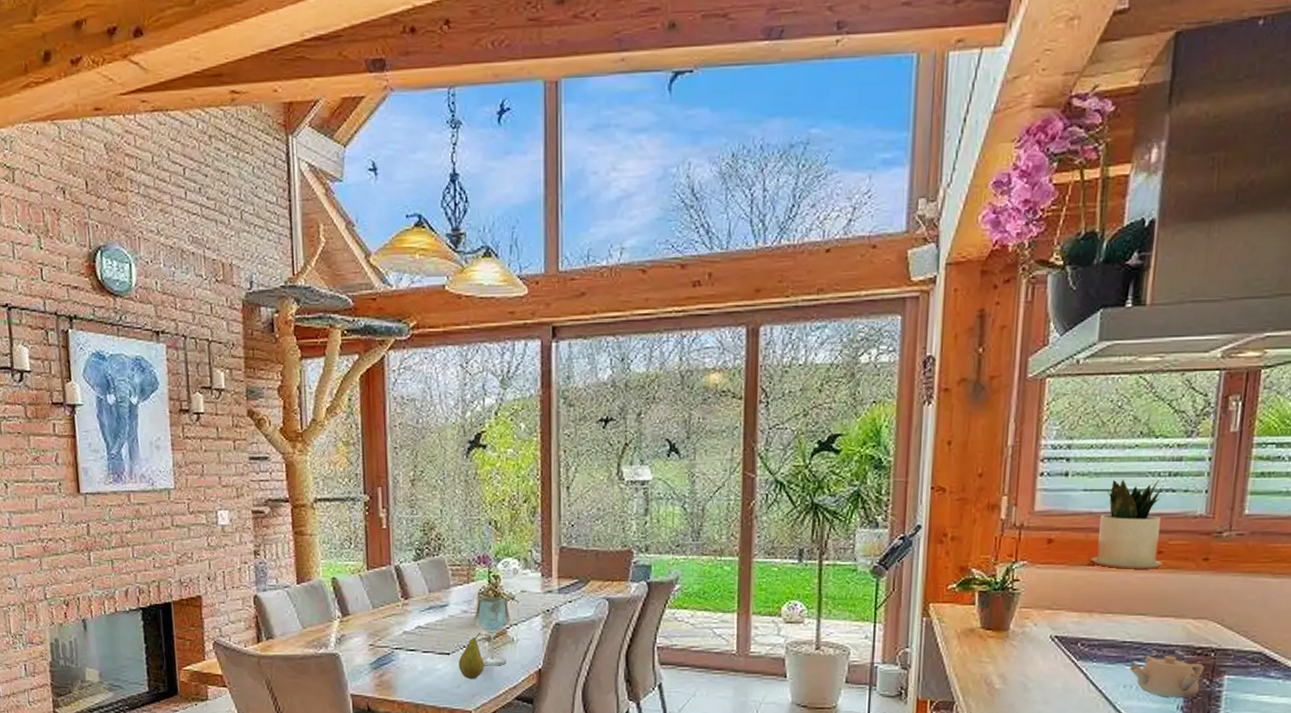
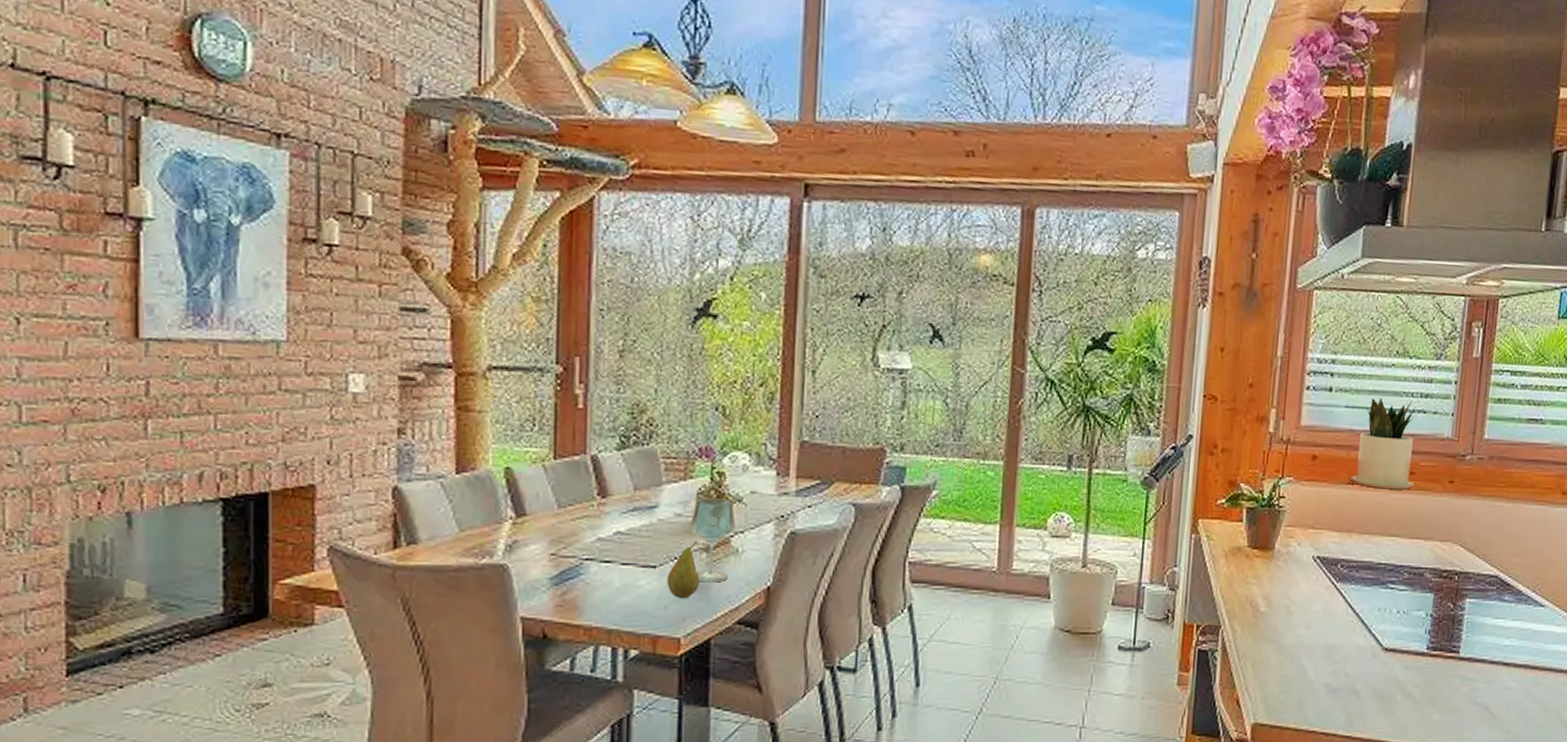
teapot: present [1129,656,1205,698] -> none [1383,578,1449,621]

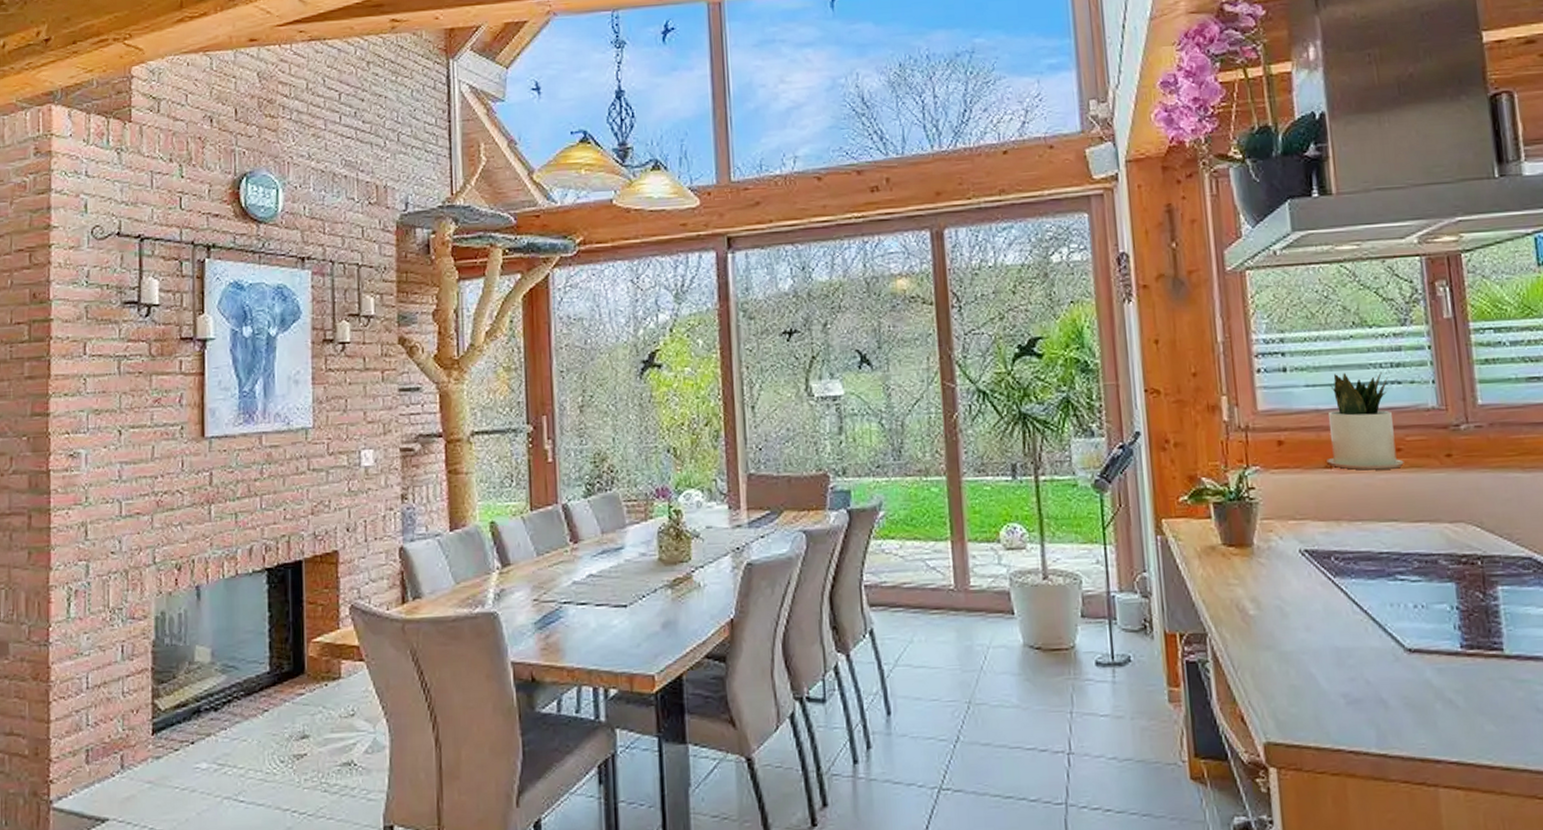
fruit: present [667,540,700,598] -> none [637,578,668,635]
wine glass: present [690,498,736,583] -> none [653,535,696,619]

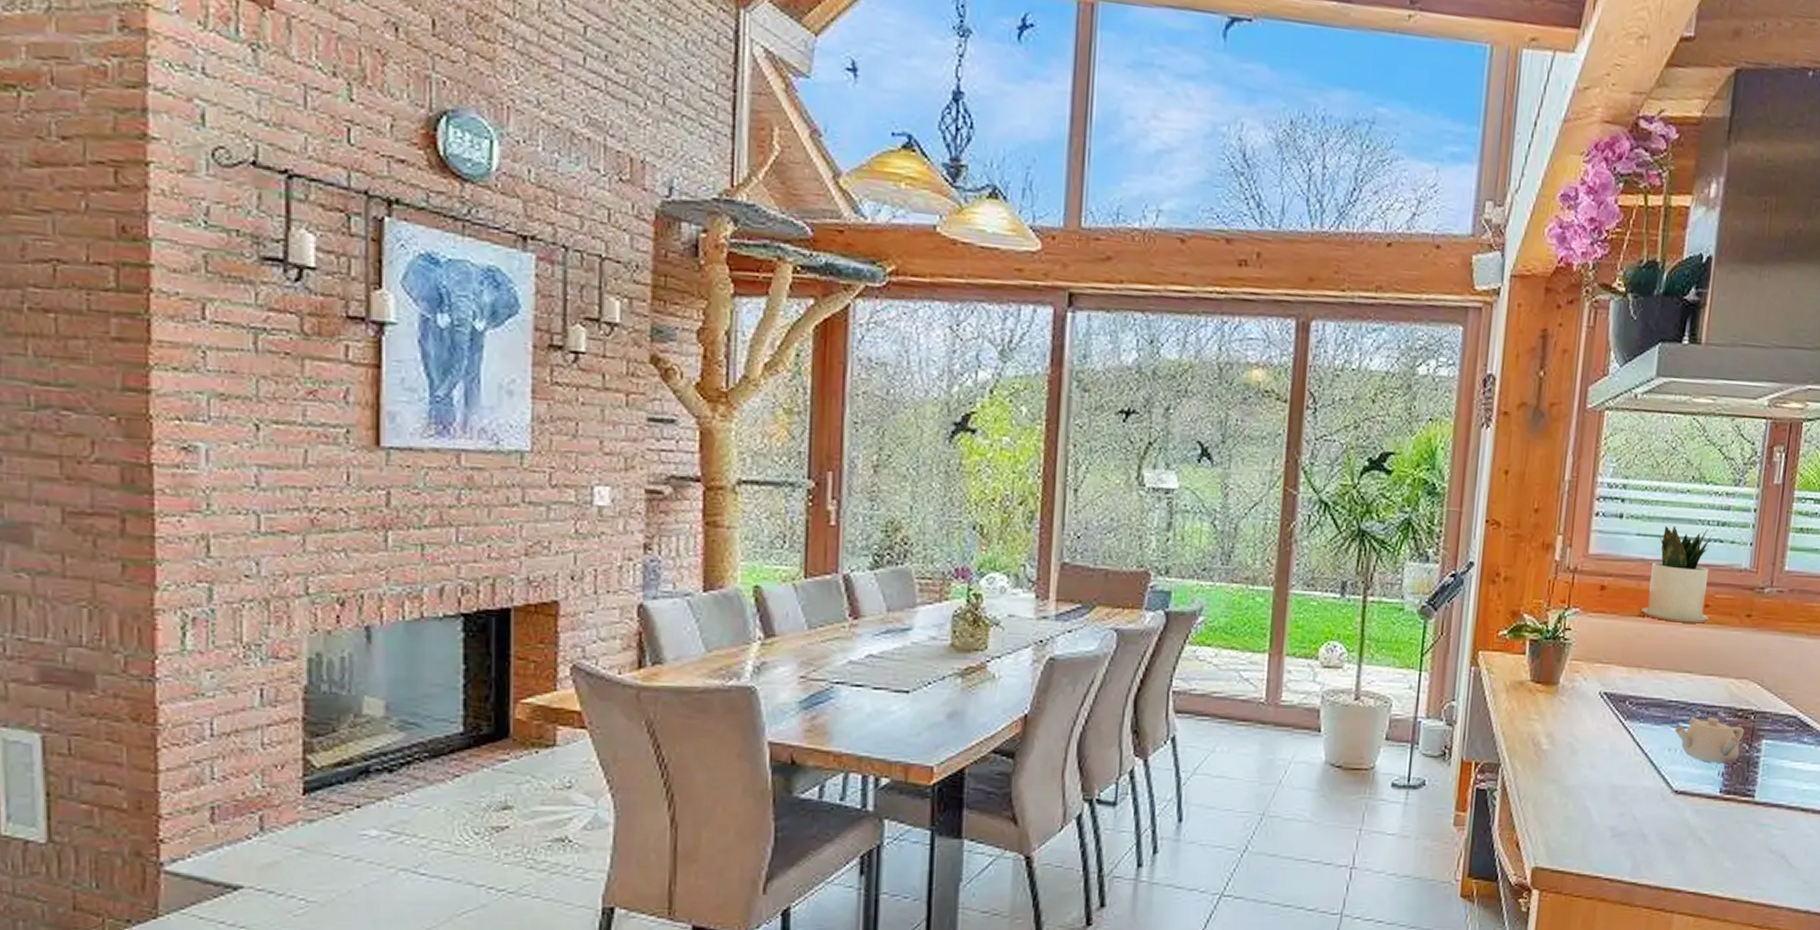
teapot: none [1392,566,1474,616] -> present [1674,717,1745,763]

